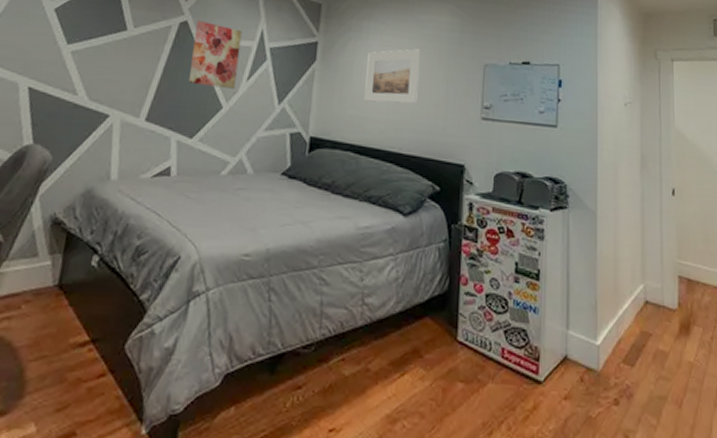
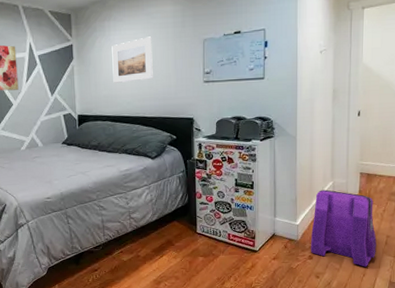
backpack: none [616,295,706,428] -> present [310,189,377,267]

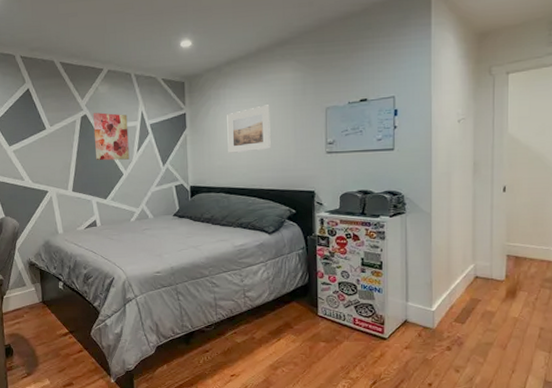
backpack: present [310,189,377,267] -> none [448,273,528,363]

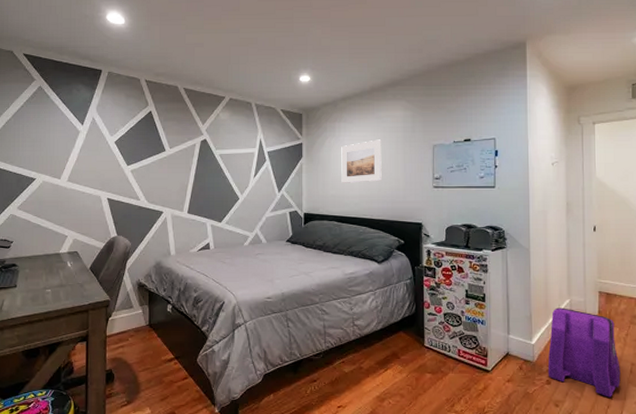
wall art: present [93,112,130,161] -> none [212,138,246,185]
backpack: none [448,273,528,363] -> present [547,307,621,398]

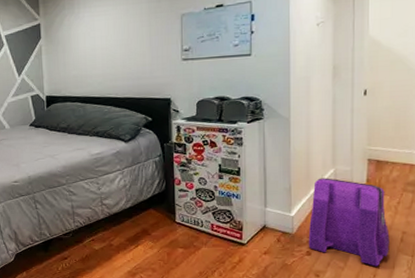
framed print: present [341,139,382,183] -> none [81,13,126,63]

